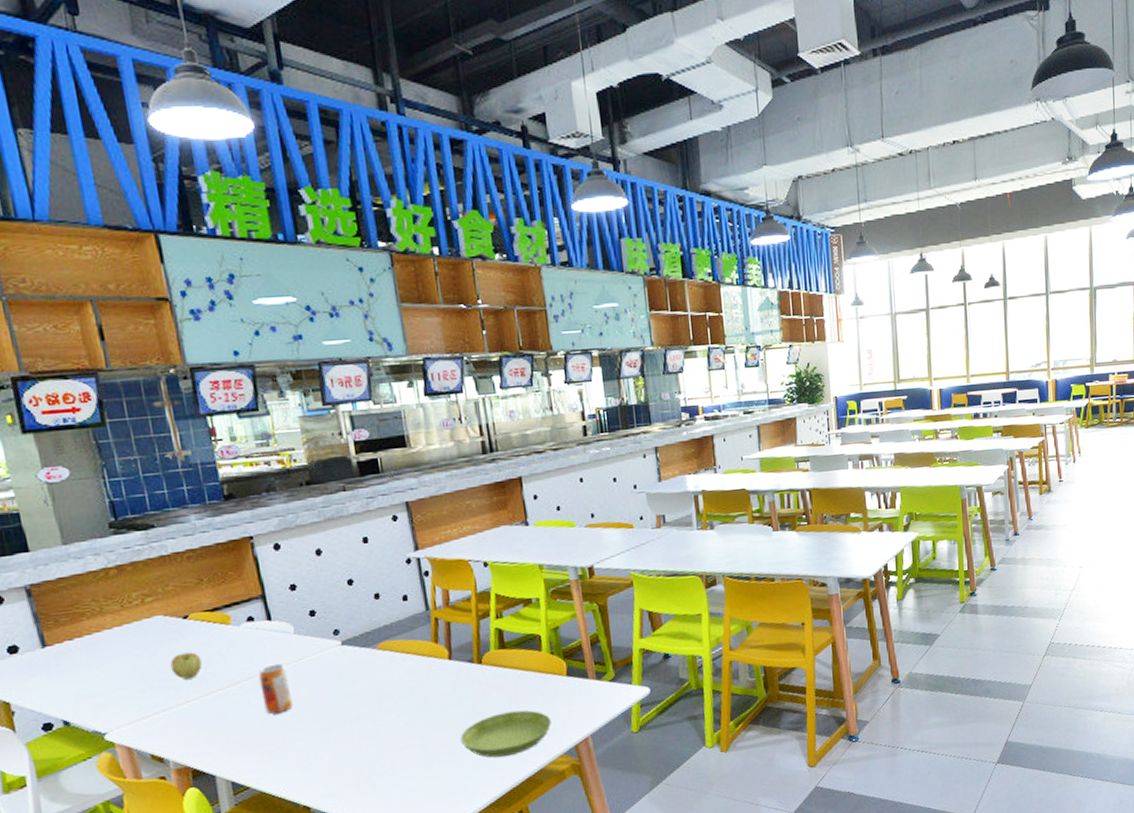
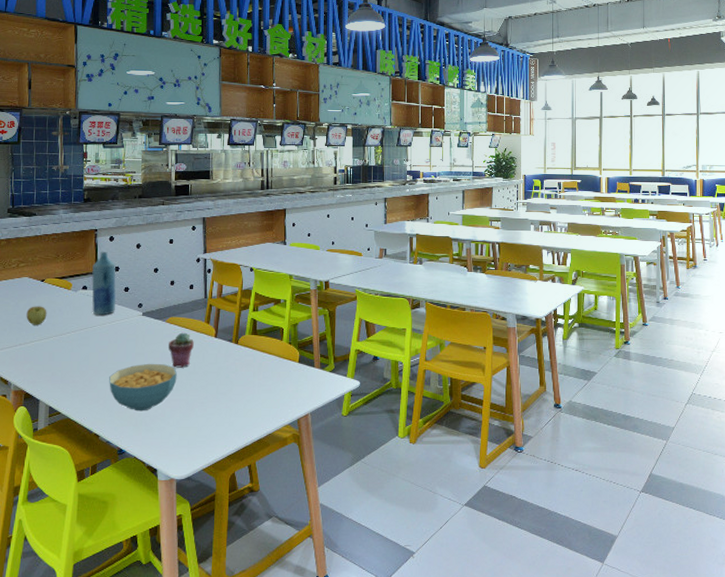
bottle: none [255,566,301,654] -> present [92,252,116,316]
beverage can: present [258,664,294,715] -> none [82,324,102,360]
cereal bowl: none [309,703,406,770] -> present [109,363,177,411]
potted succulent: none [385,659,422,706] -> present [169,332,194,368]
saucer: present [460,710,552,758] -> none [214,384,282,419]

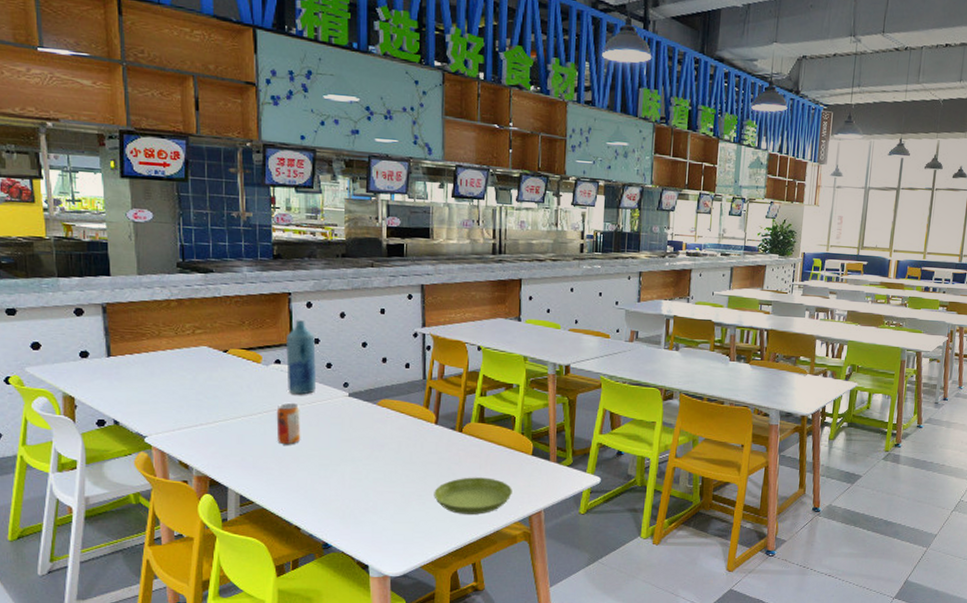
apple: present [26,306,47,325] -> none [207,380,233,403]
beverage can: none [82,324,102,360] -> present [276,403,301,445]
cereal bowl: present [109,363,177,411] -> none [310,450,391,503]
potted succulent: present [169,332,194,368] -> none [380,417,410,457]
saucer: none [214,384,282,419] -> present [434,477,512,515]

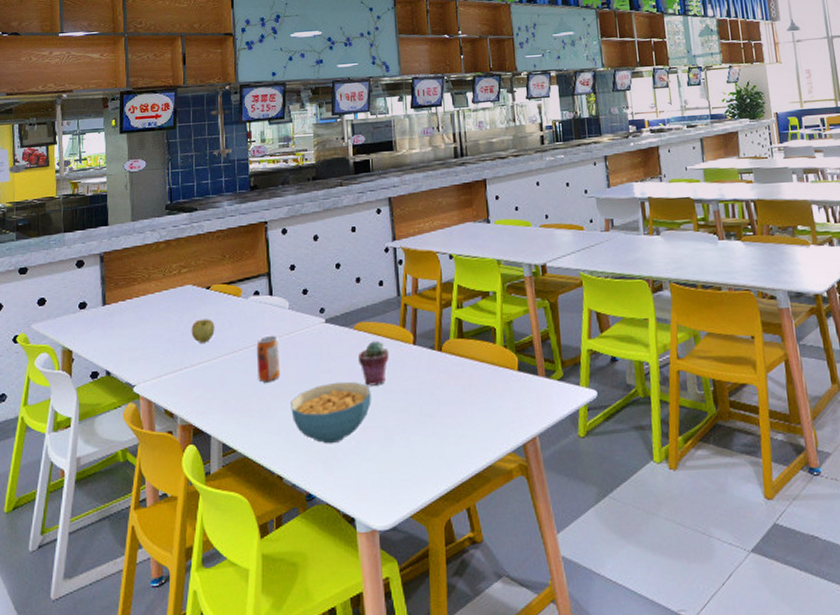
apple: none [207,380,233,403] -> present [191,319,215,343]
bottle: present [286,320,316,395] -> none [264,248,293,326]
cereal bowl: none [310,450,391,503] -> present [291,381,371,444]
potted succulent: none [380,417,410,457] -> present [359,340,389,386]
saucer: present [434,477,512,515] -> none [418,401,502,448]

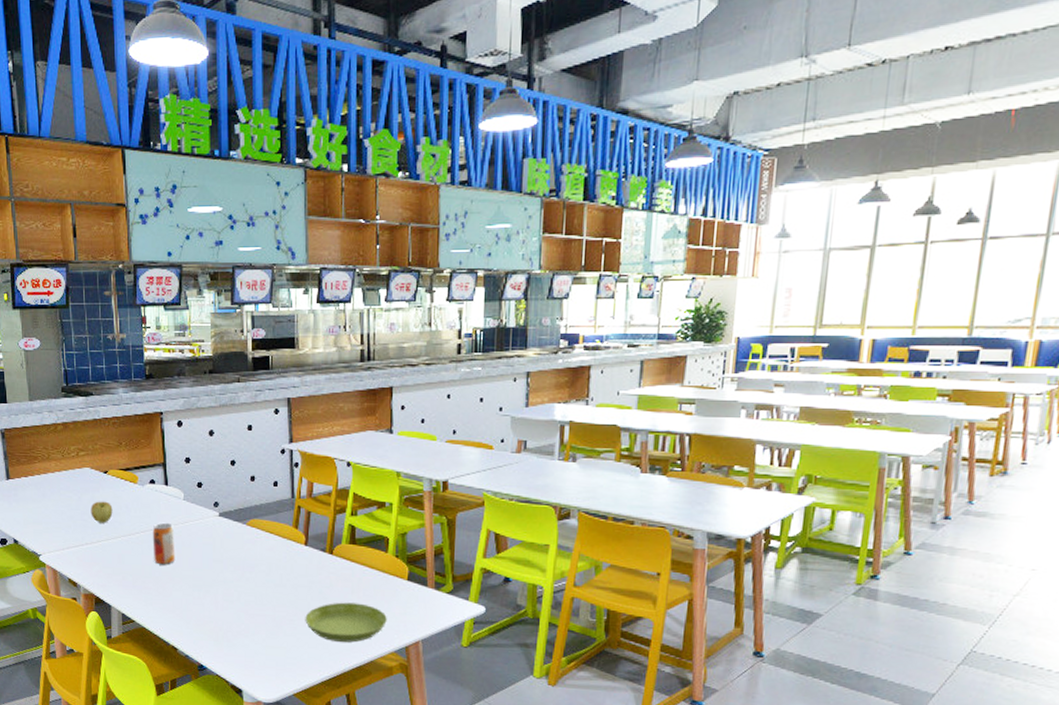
cereal bowl: present [291,381,371,444] -> none [185,571,261,626]
potted succulent: present [359,340,389,386] -> none [251,538,280,579]
saucer: none [418,401,502,448] -> present [305,602,387,643]

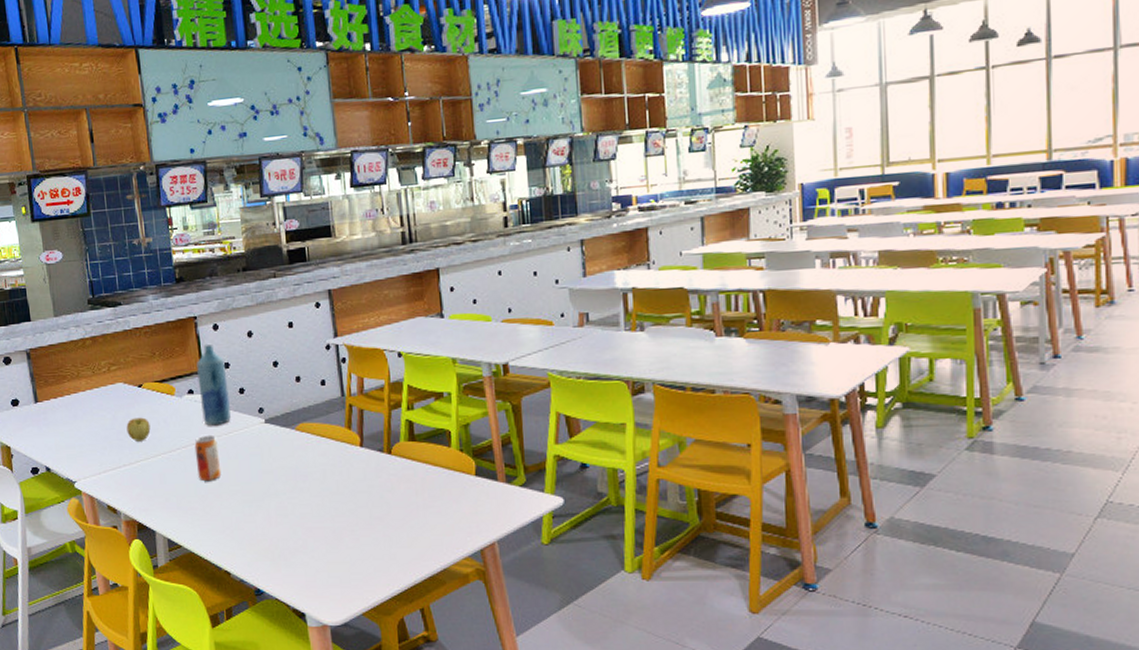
bottle: none [160,439,188,515] -> present [196,344,231,426]
saucer: present [305,602,387,643] -> none [367,505,457,550]

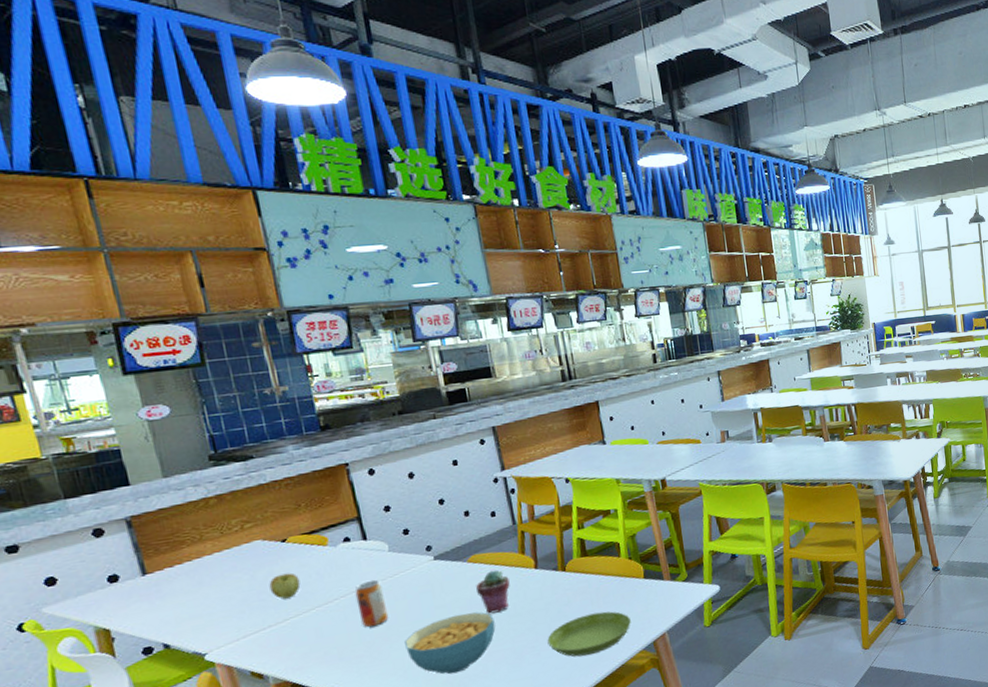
bottle: present [196,344,231,426] -> none [351,489,396,571]
cereal bowl: none [234,482,318,543] -> present [404,612,496,675]
potted succulent: none [302,442,334,487] -> present [476,570,510,614]
saucer: none [367,505,457,550] -> present [547,611,631,657]

